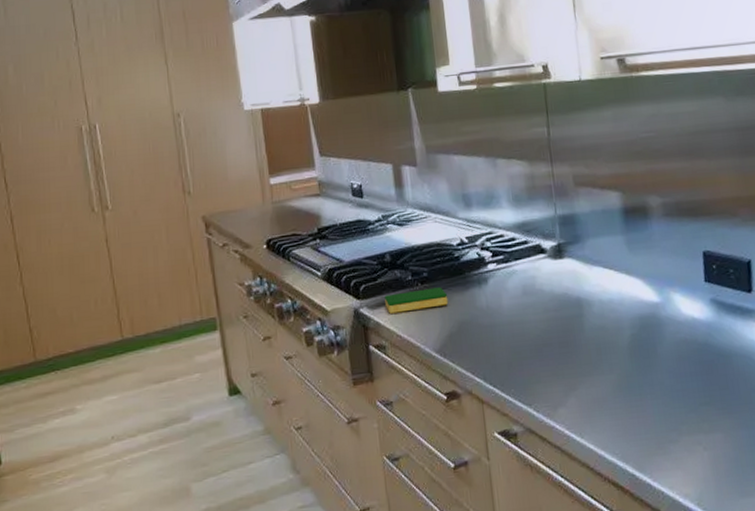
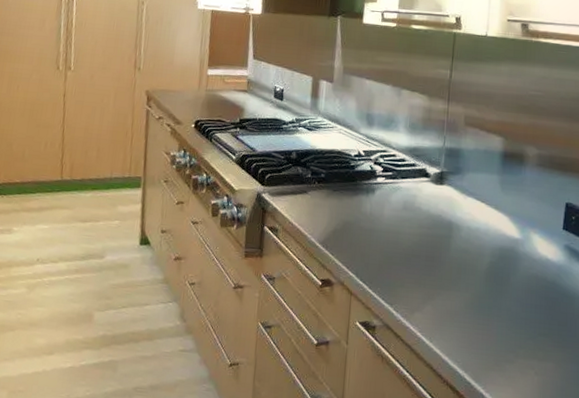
dish sponge: present [384,287,449,314] -> none [284,186,339,205]

